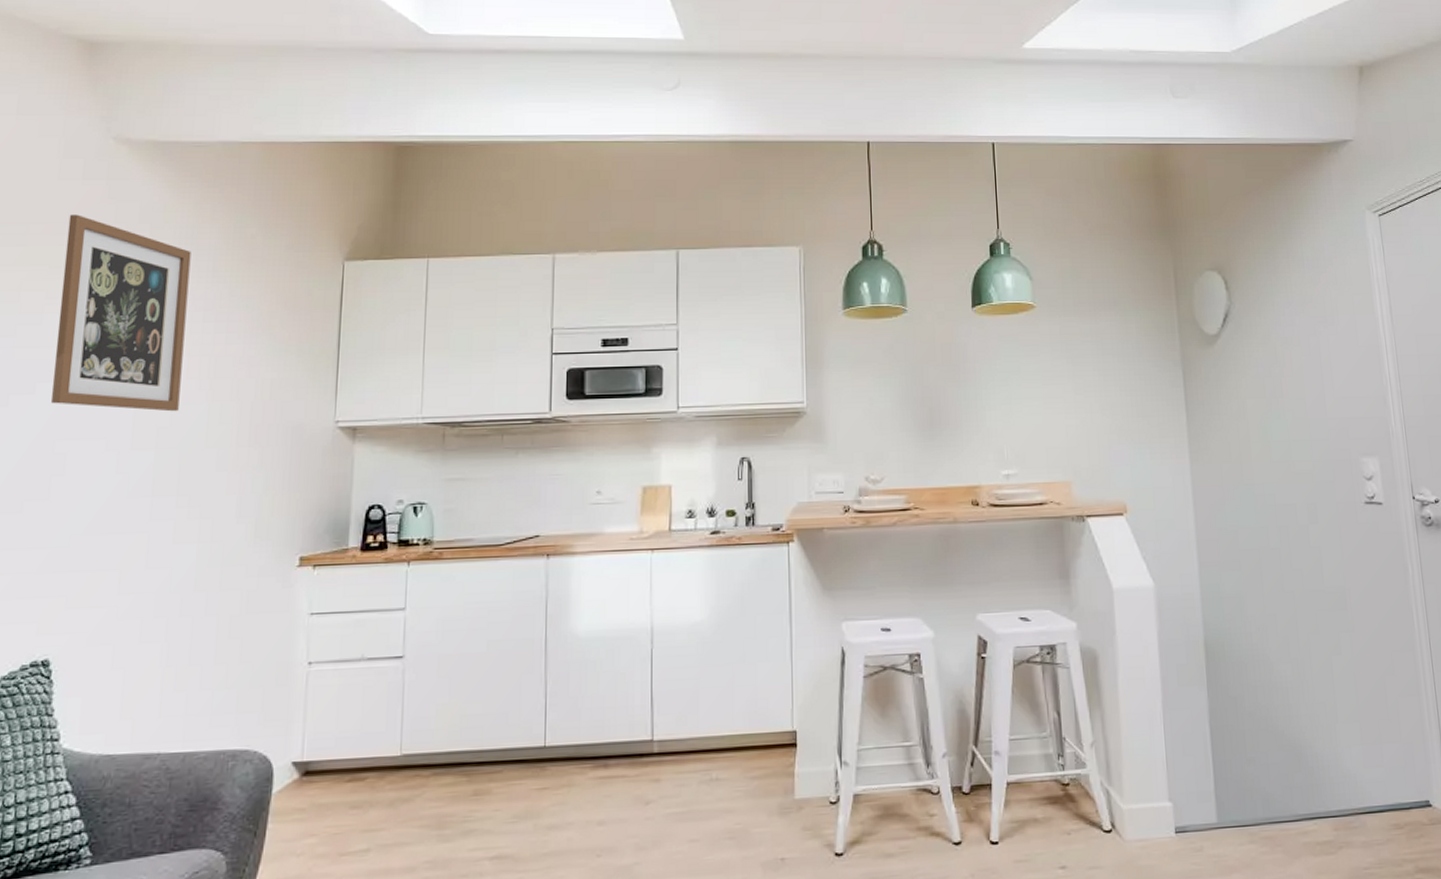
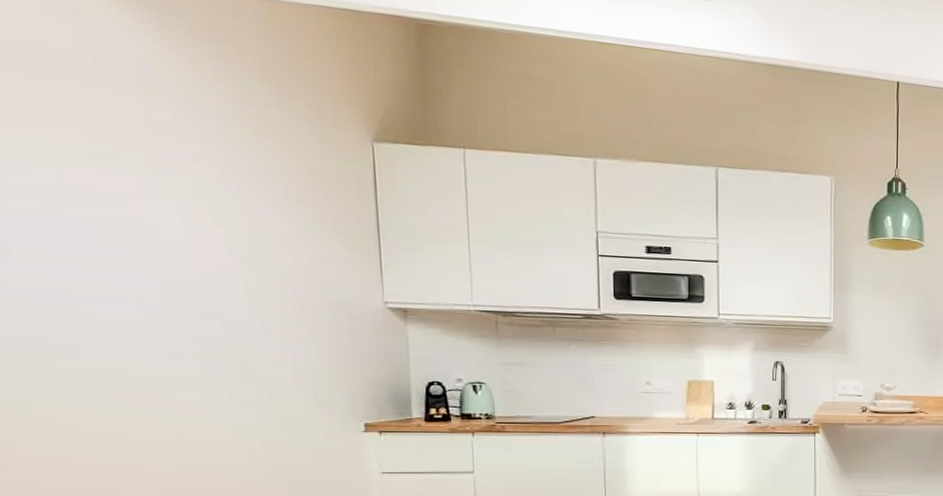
wall art: present [50,214,191,412] -> none [35,54,212,280]

